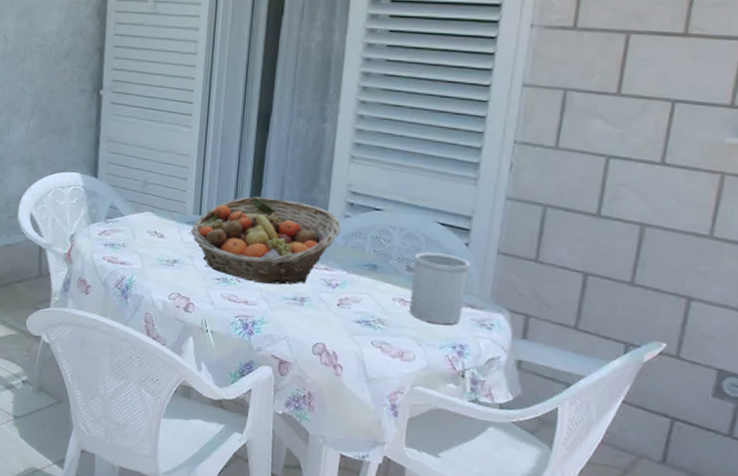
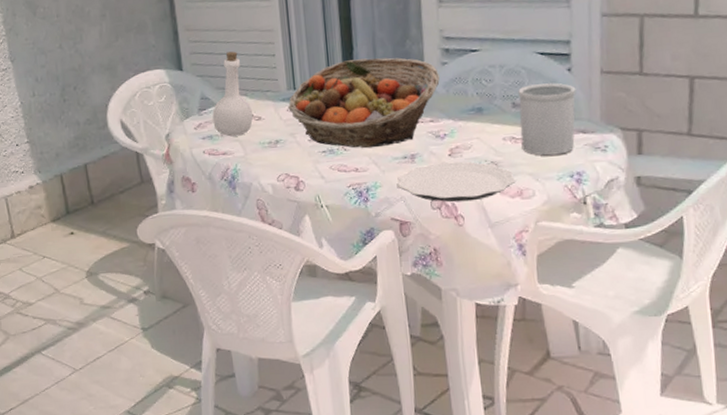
bottle: none [117,168,157,249] -> present [212,51,253,137]
plate: none [283,310,399,354] -> present [397,161,516,203]

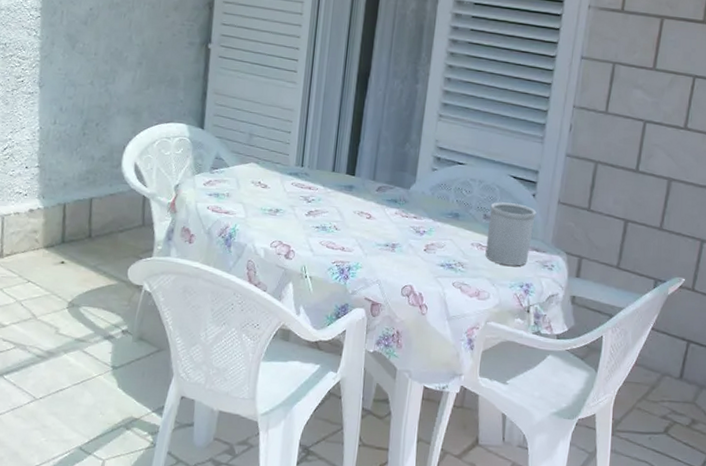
bottle: present [212,51,253,137] -> none [222,121,261,199]
fruit basket: present [288,57,440,148] -> none [293,150,429,232]
plate: present [397,161,516,203] -> none [376,255,476,294]

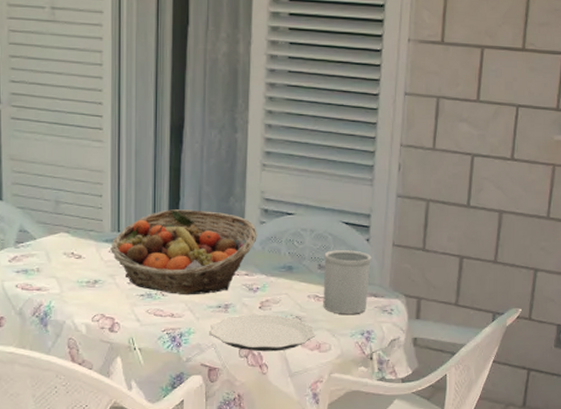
fruit basket: none [293,150,429,232] -> present [110,209,257,296]
plate: none [376,255,476,294] -> present [210,314,316,352]

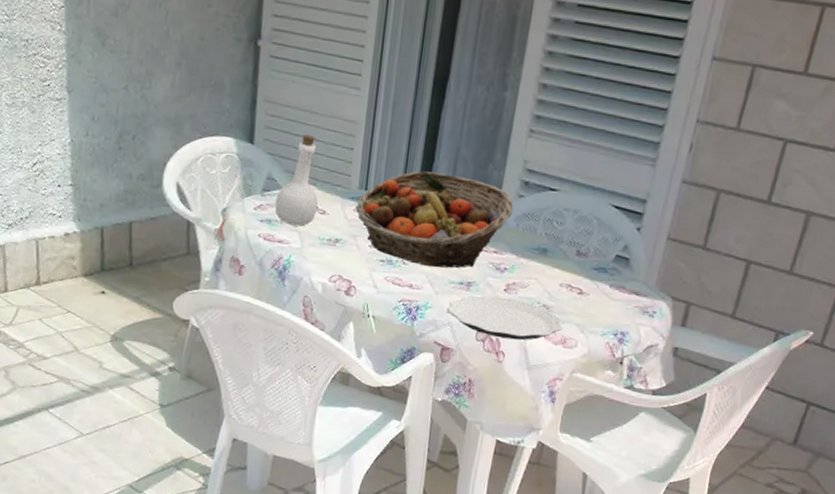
bottle: none [30,187,74,273] -> present [274,134,319,227]
utensil holder: present [323,250,372,314] -> none [575,236,641,312]

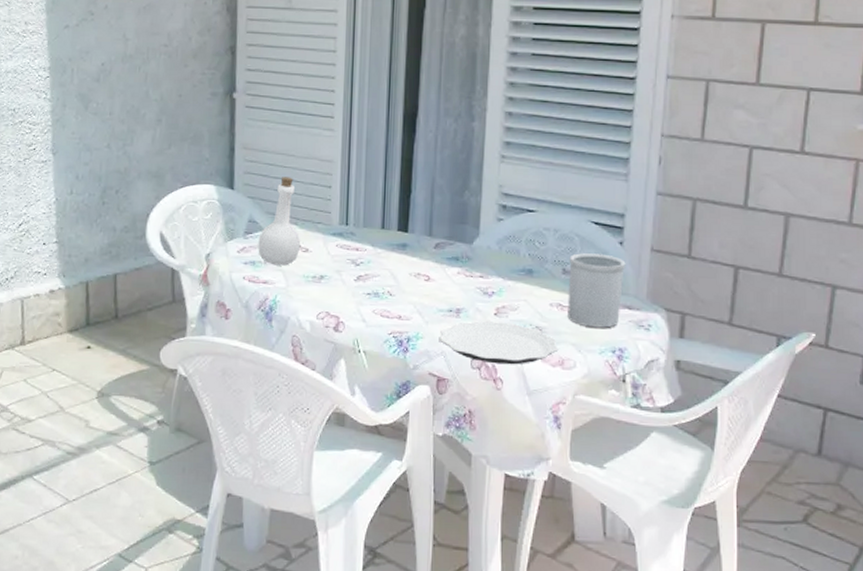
fruit basket: present [355,171,514,268] -> none [338,203,494,297]
utensil holder: none [575,236,641,312] -> present [567,253,626,328]

